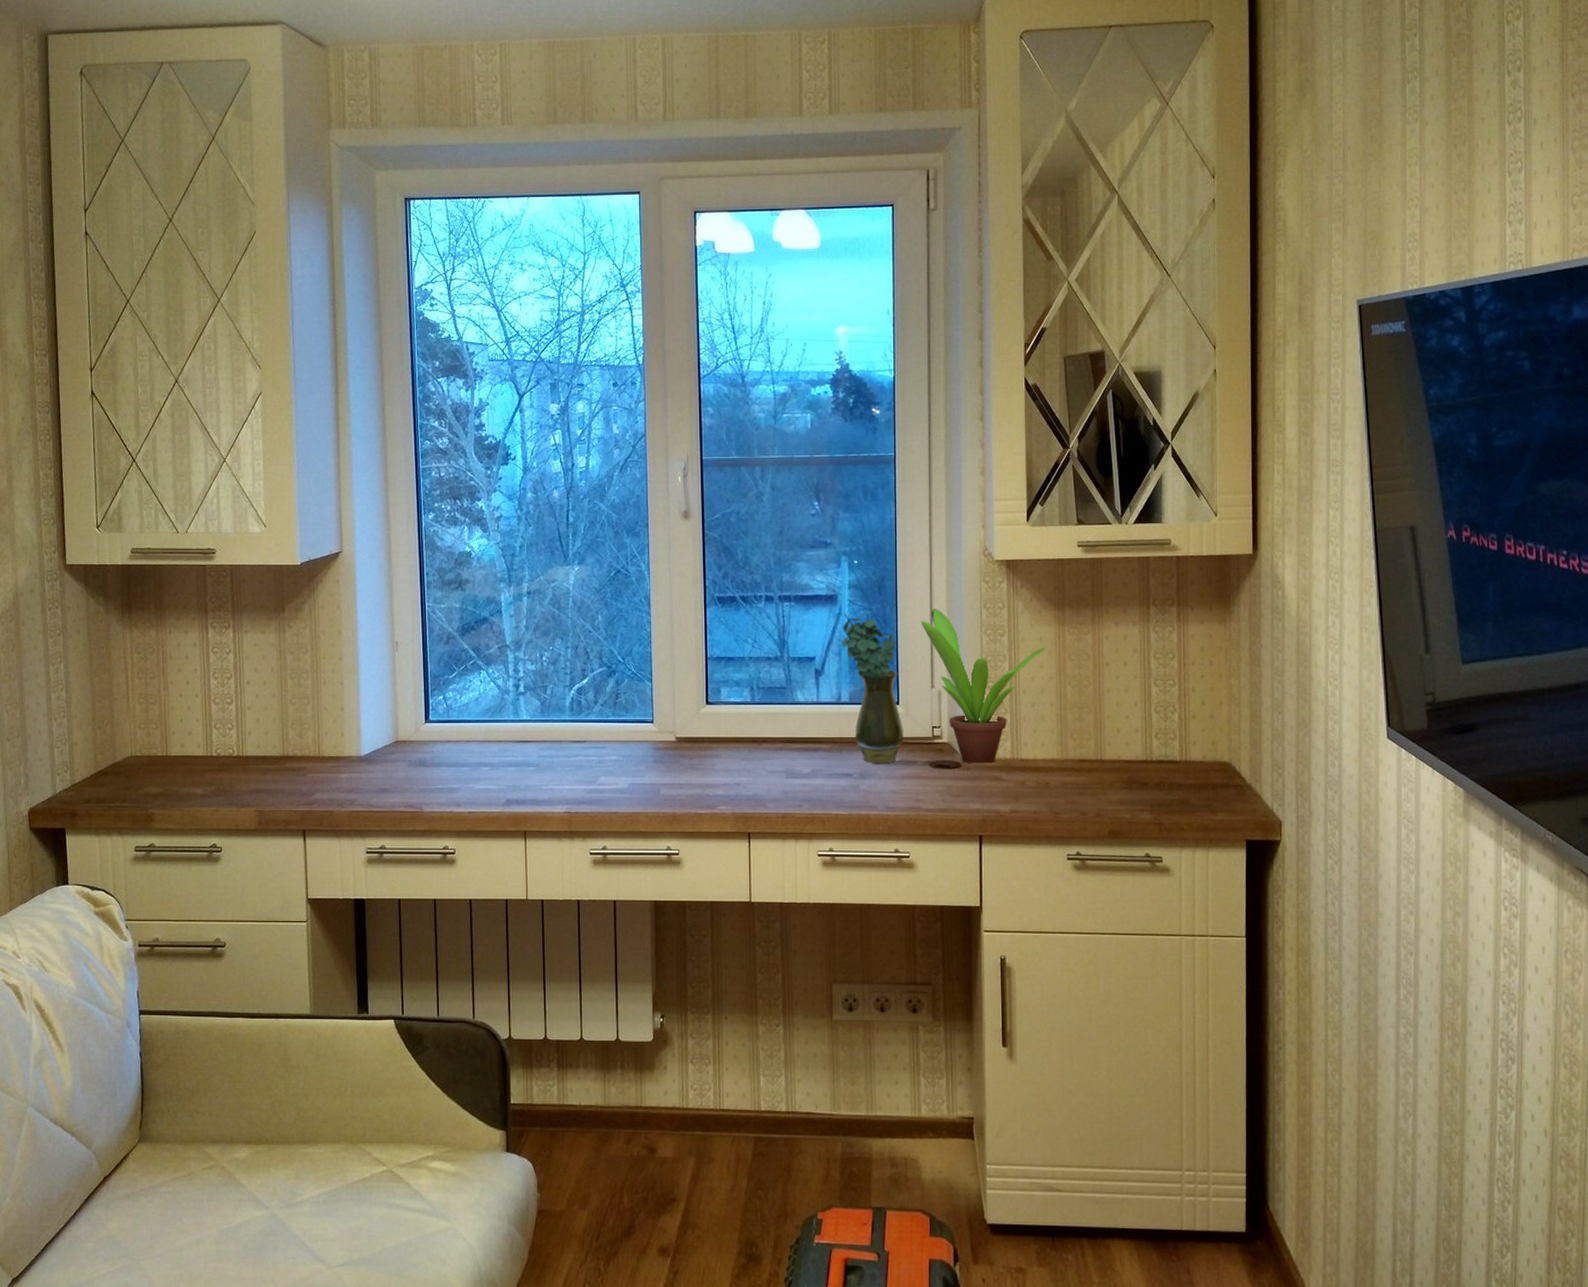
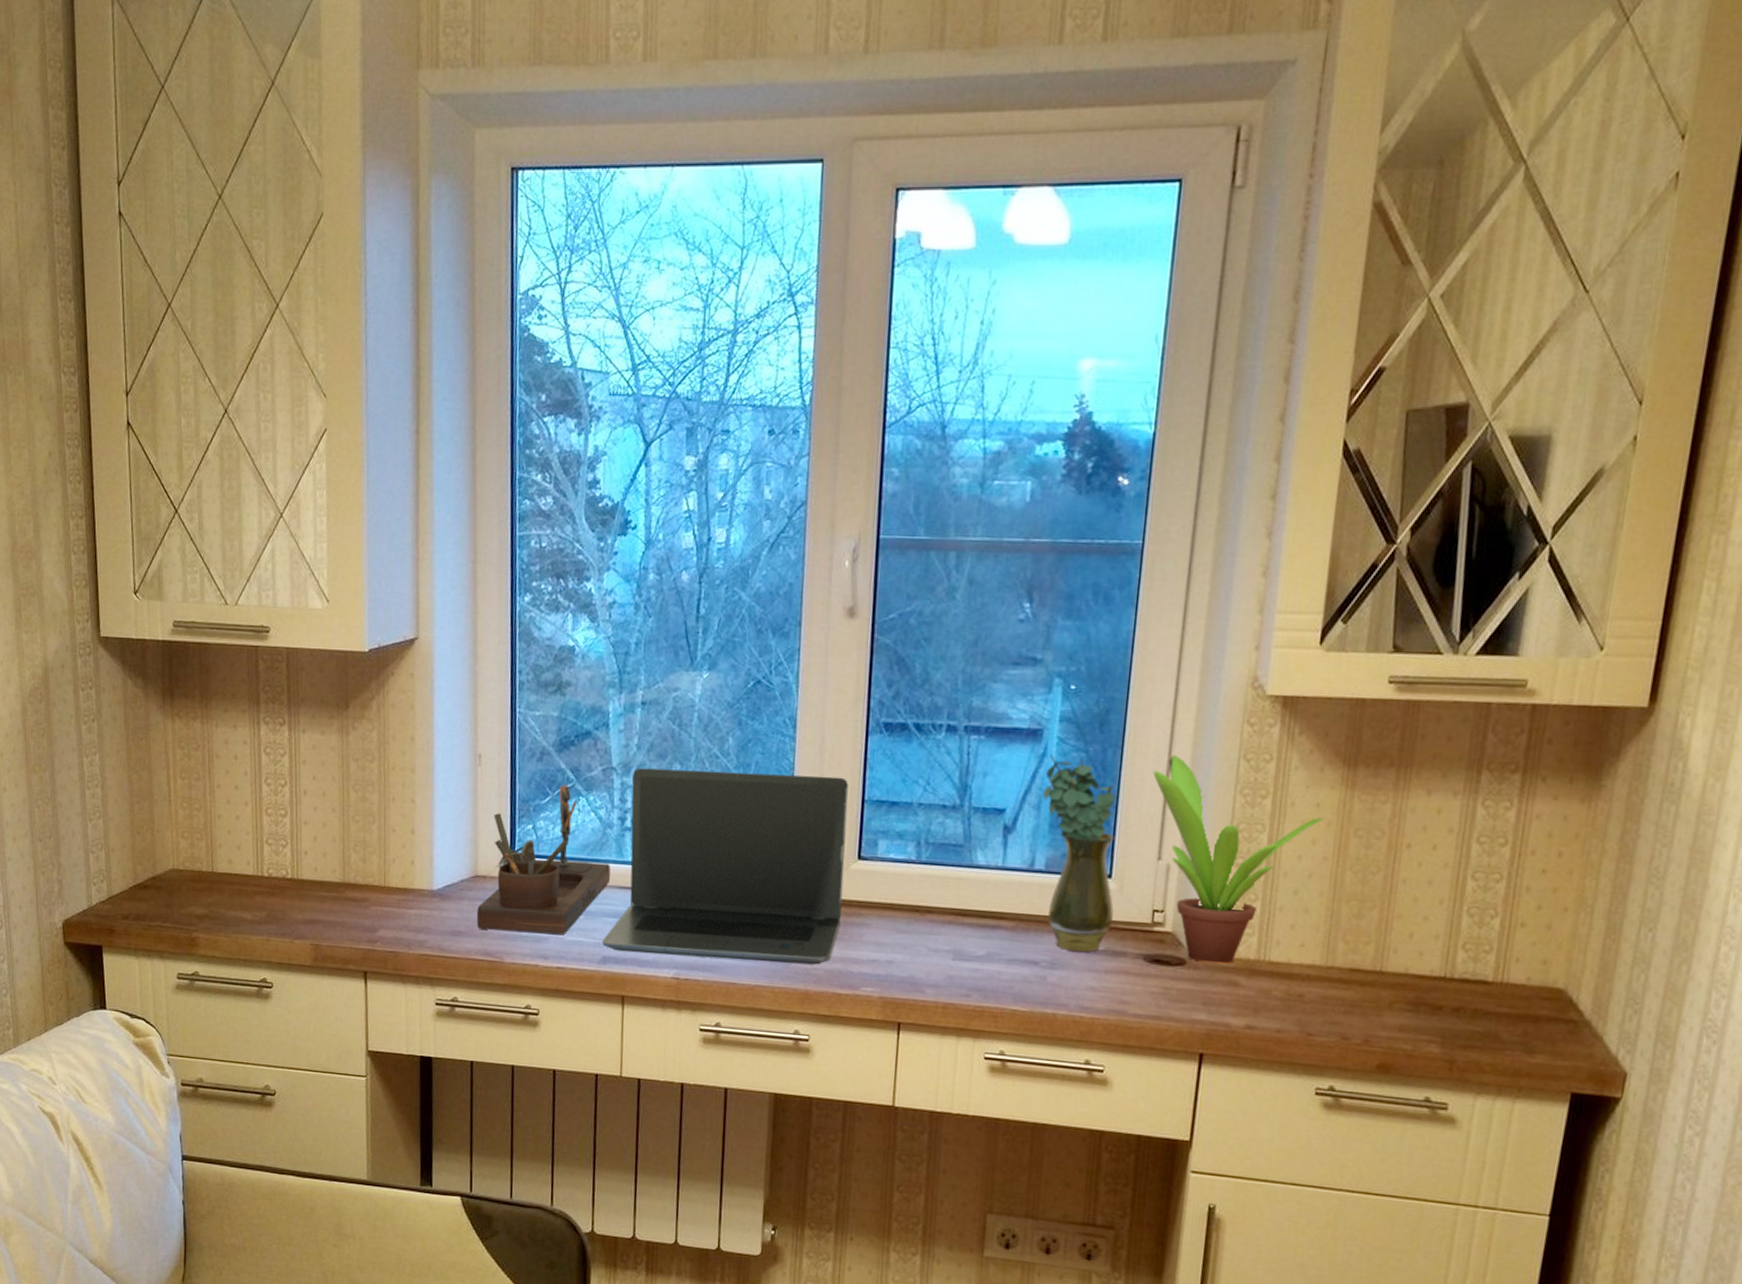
desk organizer: none [399,661,510,785] -> present [476,784,611,934]
laptop computer: none [505,641,696,794] -> present [602,767,849,965]

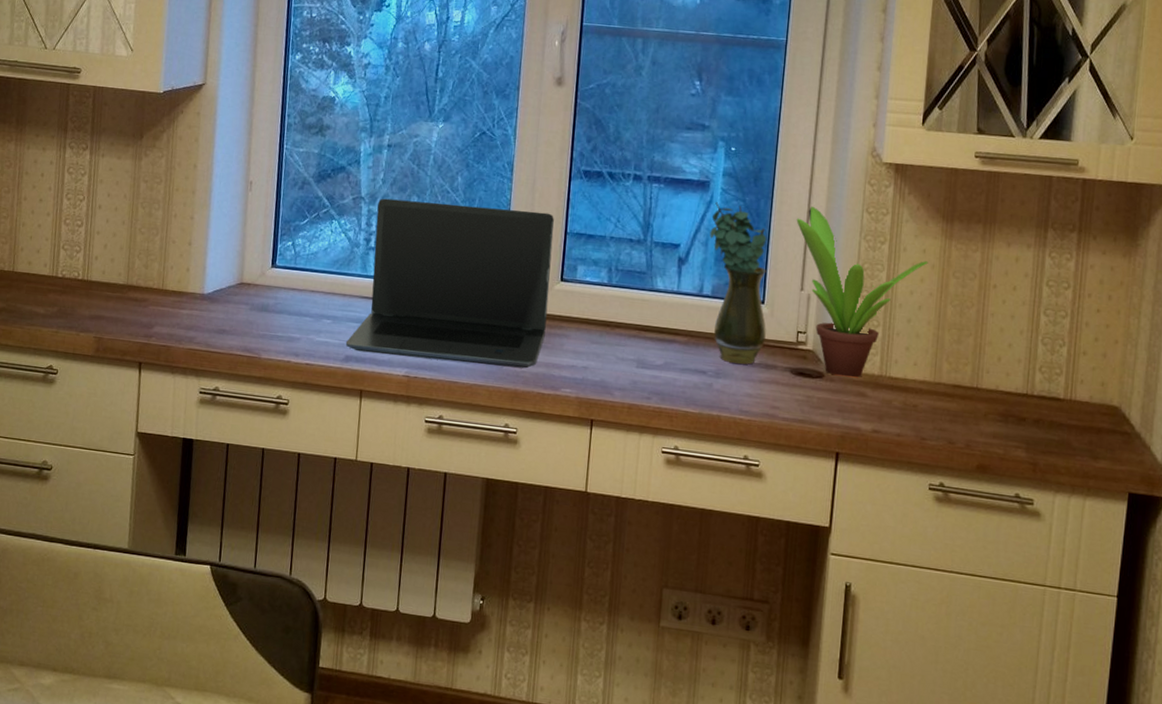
desk organizer: present [476,784,611,934] -> none [239,209,356,336]

